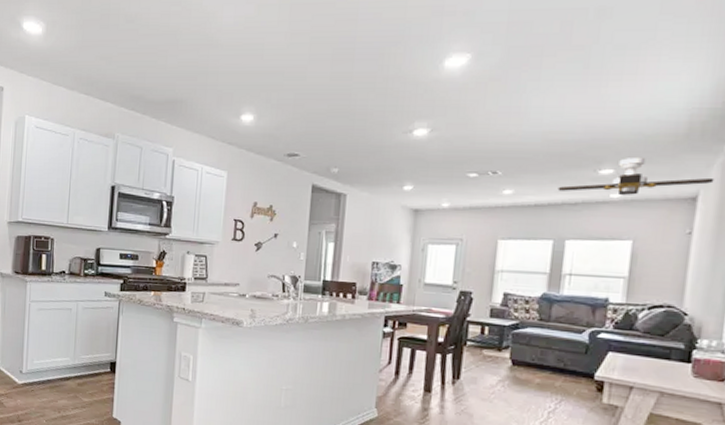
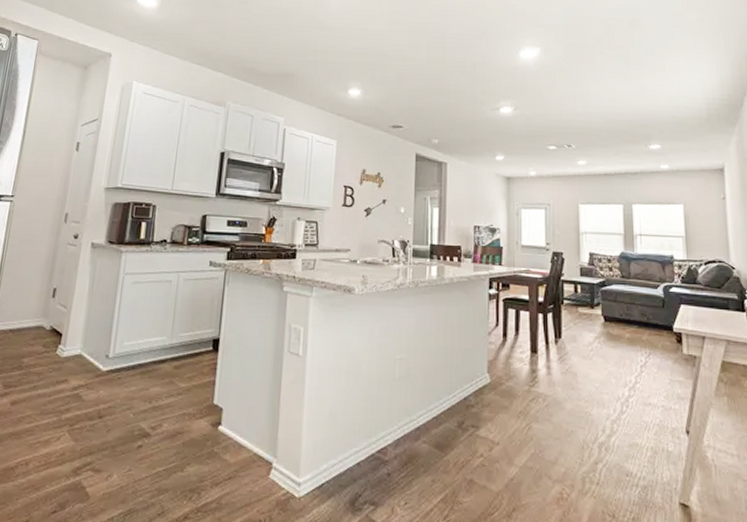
ceiling fan: present [557,158,714,195] -> none [620,136,733,166]

